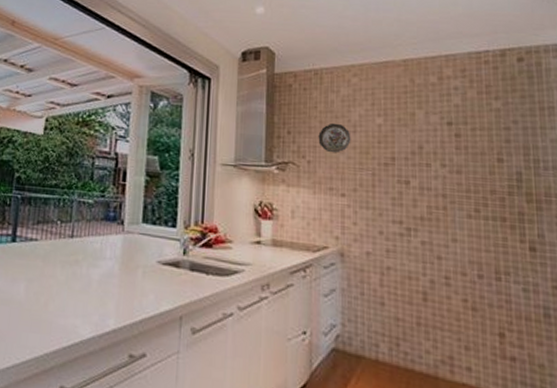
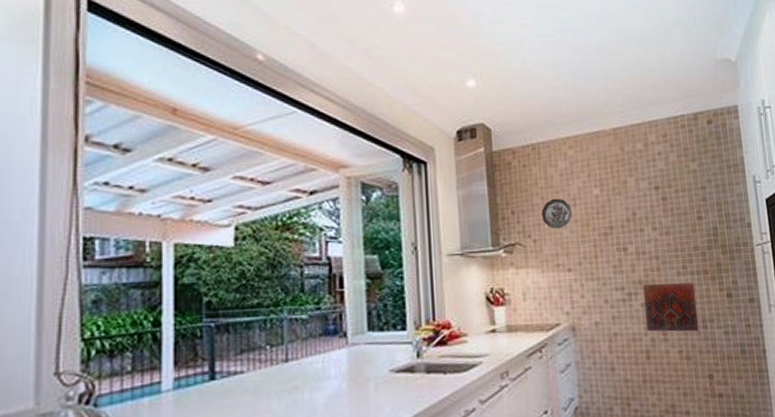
decorative tile: none [425,221,491,282] -> present [643,282,699,332]

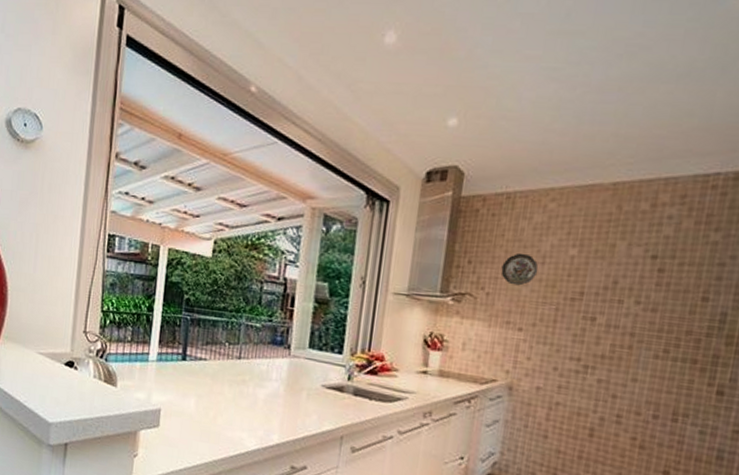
decorative tile: present [643,282,699,332] -> none [597,360,675,423]

